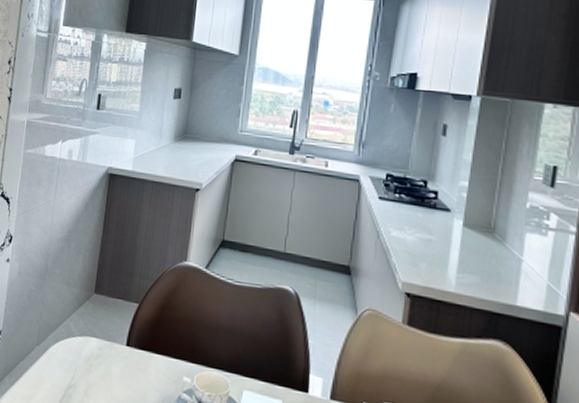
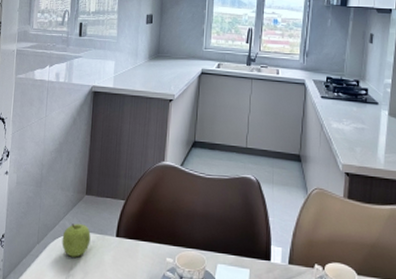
fruit: none [64,325,98,366] -> present [62,224,91,257]

